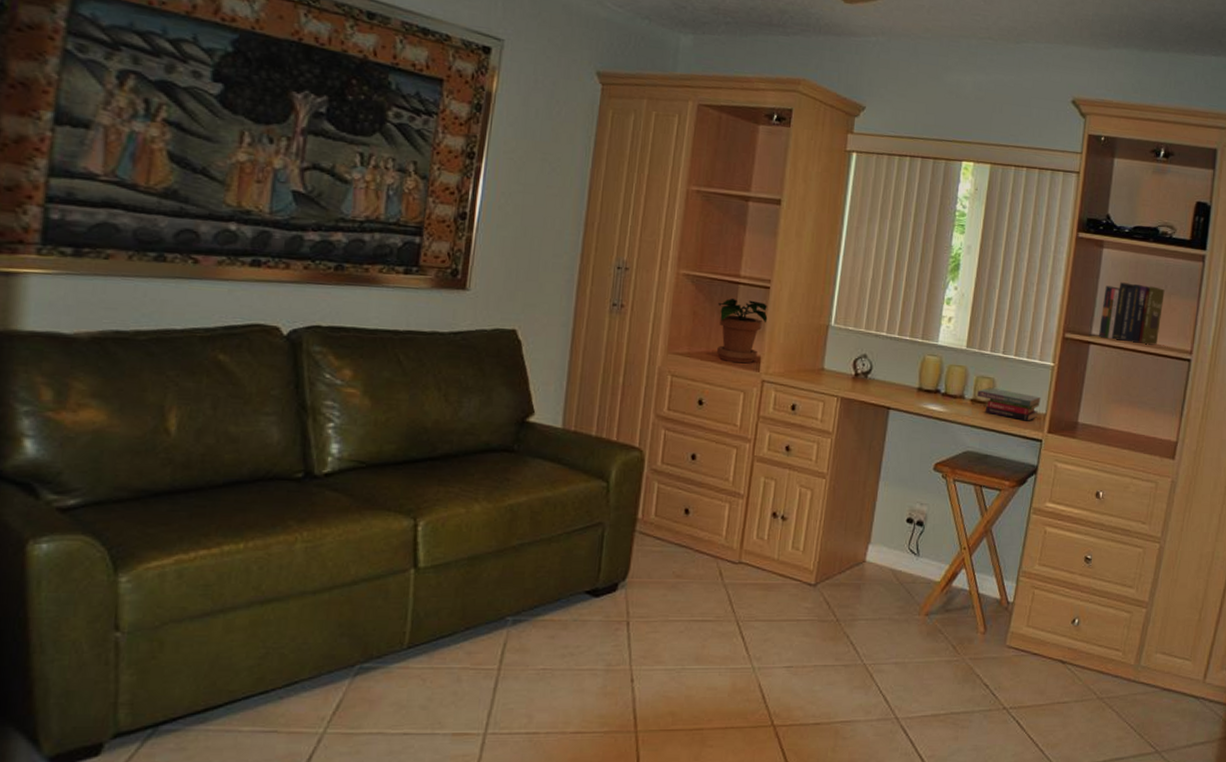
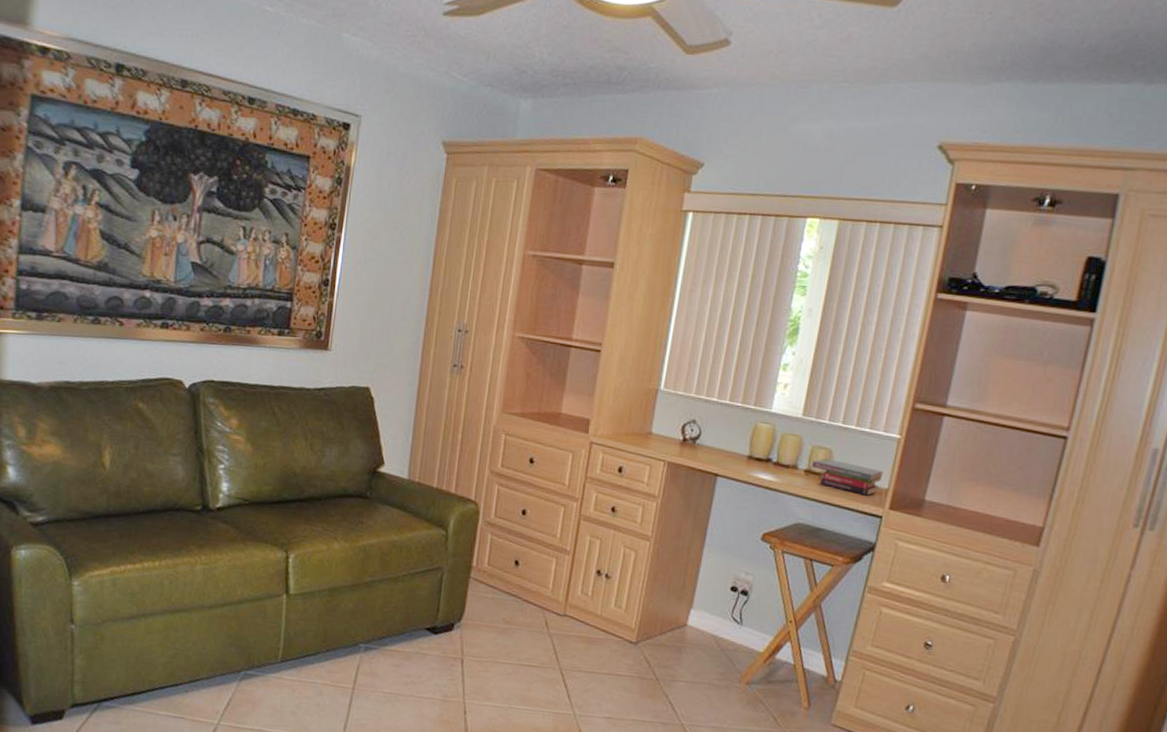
potted plant: present [717,298,768,364] -> none [548,360,598,425]
books: present [1099,282,1165,346] -> none [955,348,1040,420]

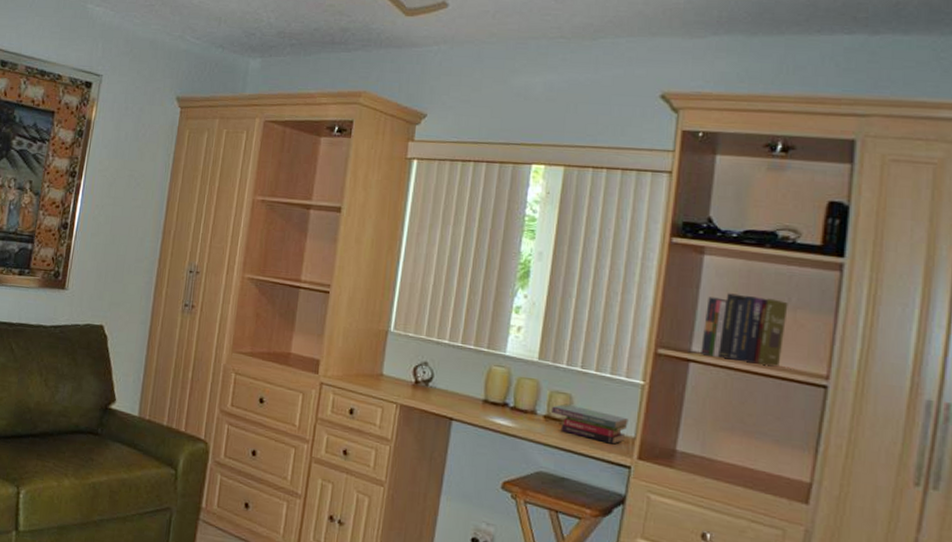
books: none [955,348,1040,420] -> present [701,293,788,367]

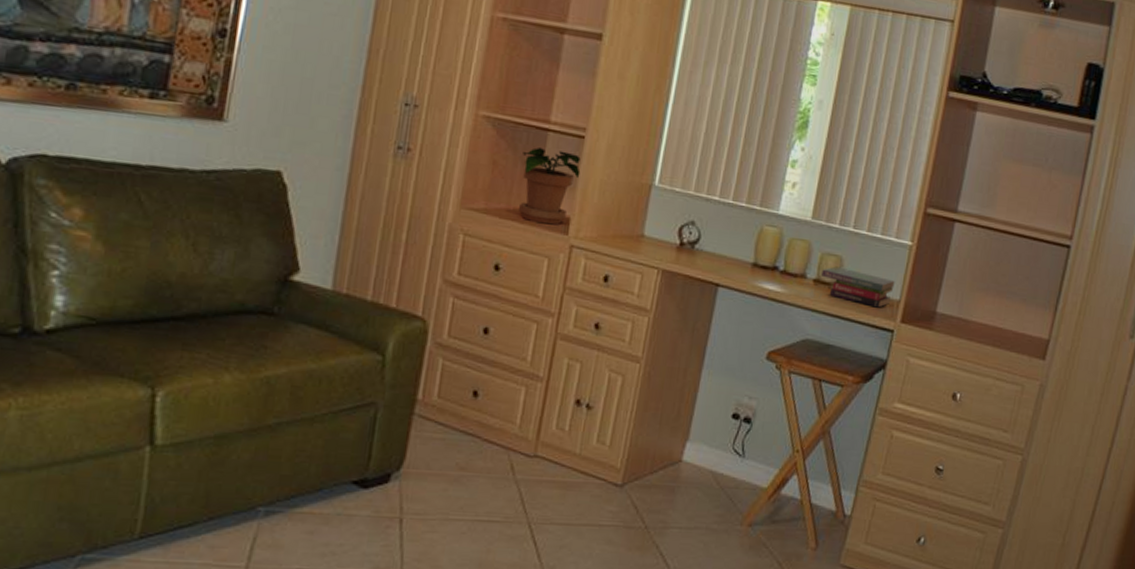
potted plant: none [278,301,327,366] -> present [519,146,581,225]
books: present [701,293,788,367] -> none [966,152,1045,228]

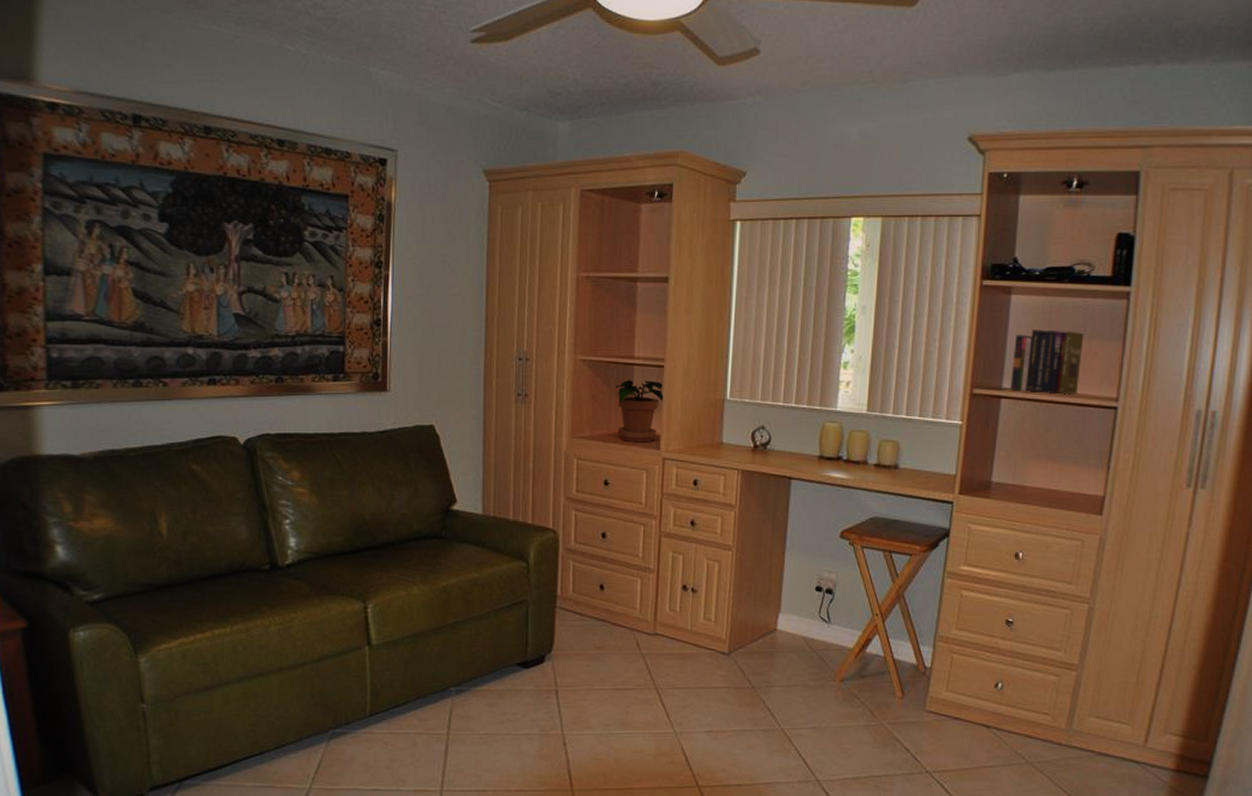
books: present [822,266,895,308] -> none [881,450,950,483]
books: none [966,152,1045,228] -> present [1010,330,1084,395]

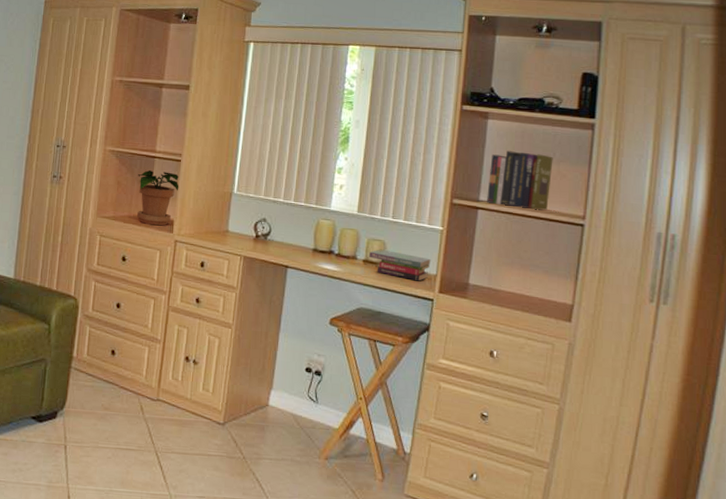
books: none [881,450,950,483] -> present [369,249,431,281]

